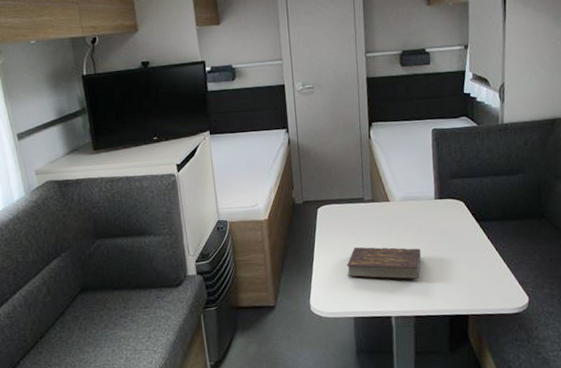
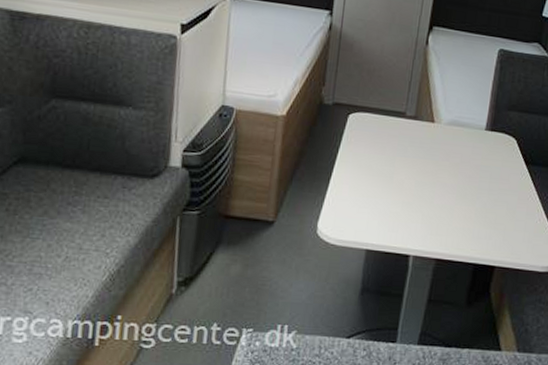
book: present [346,247,421,280] -> none [368,168,459,218]

